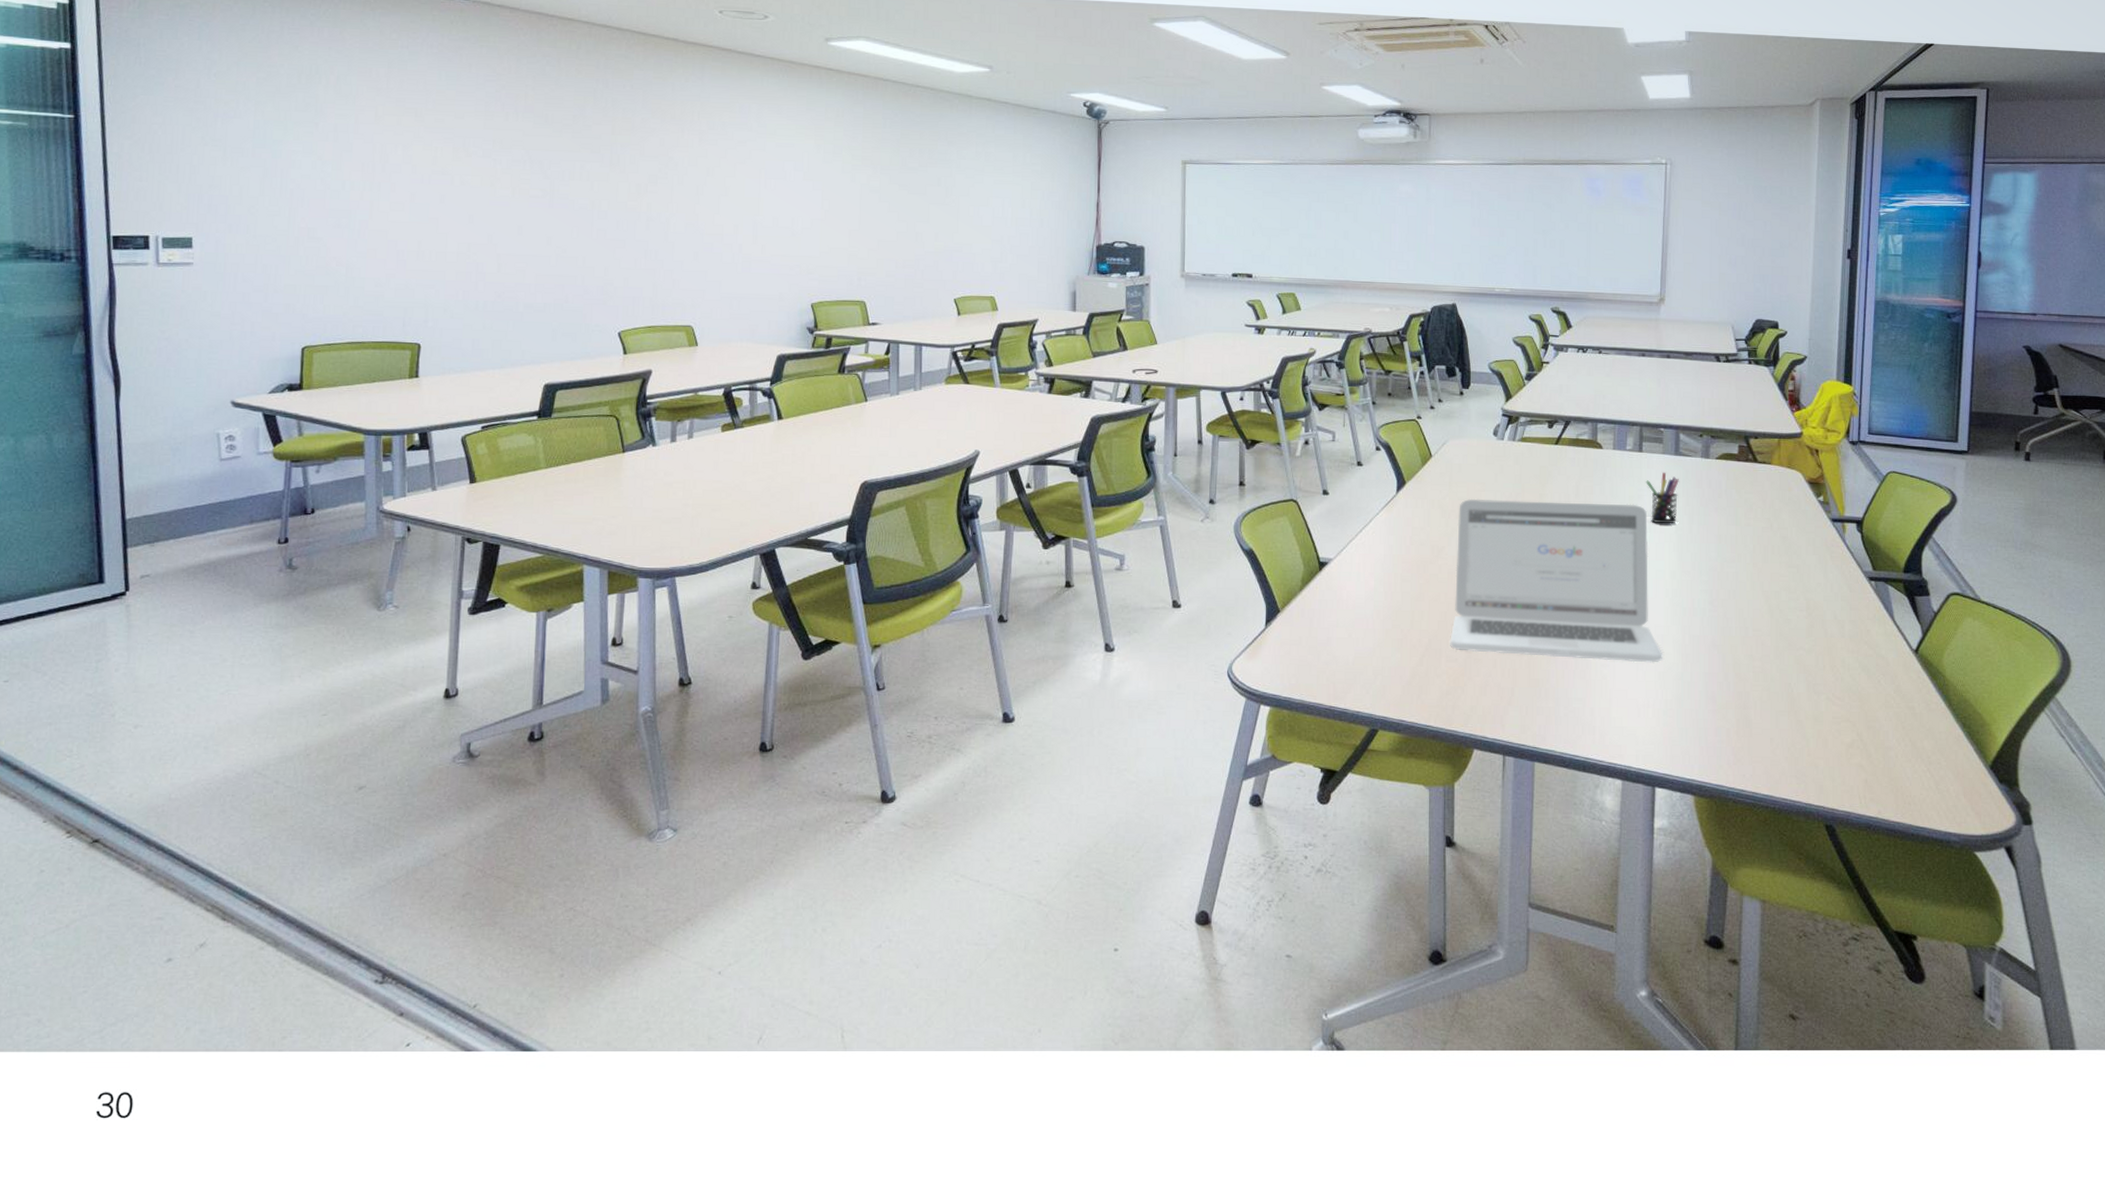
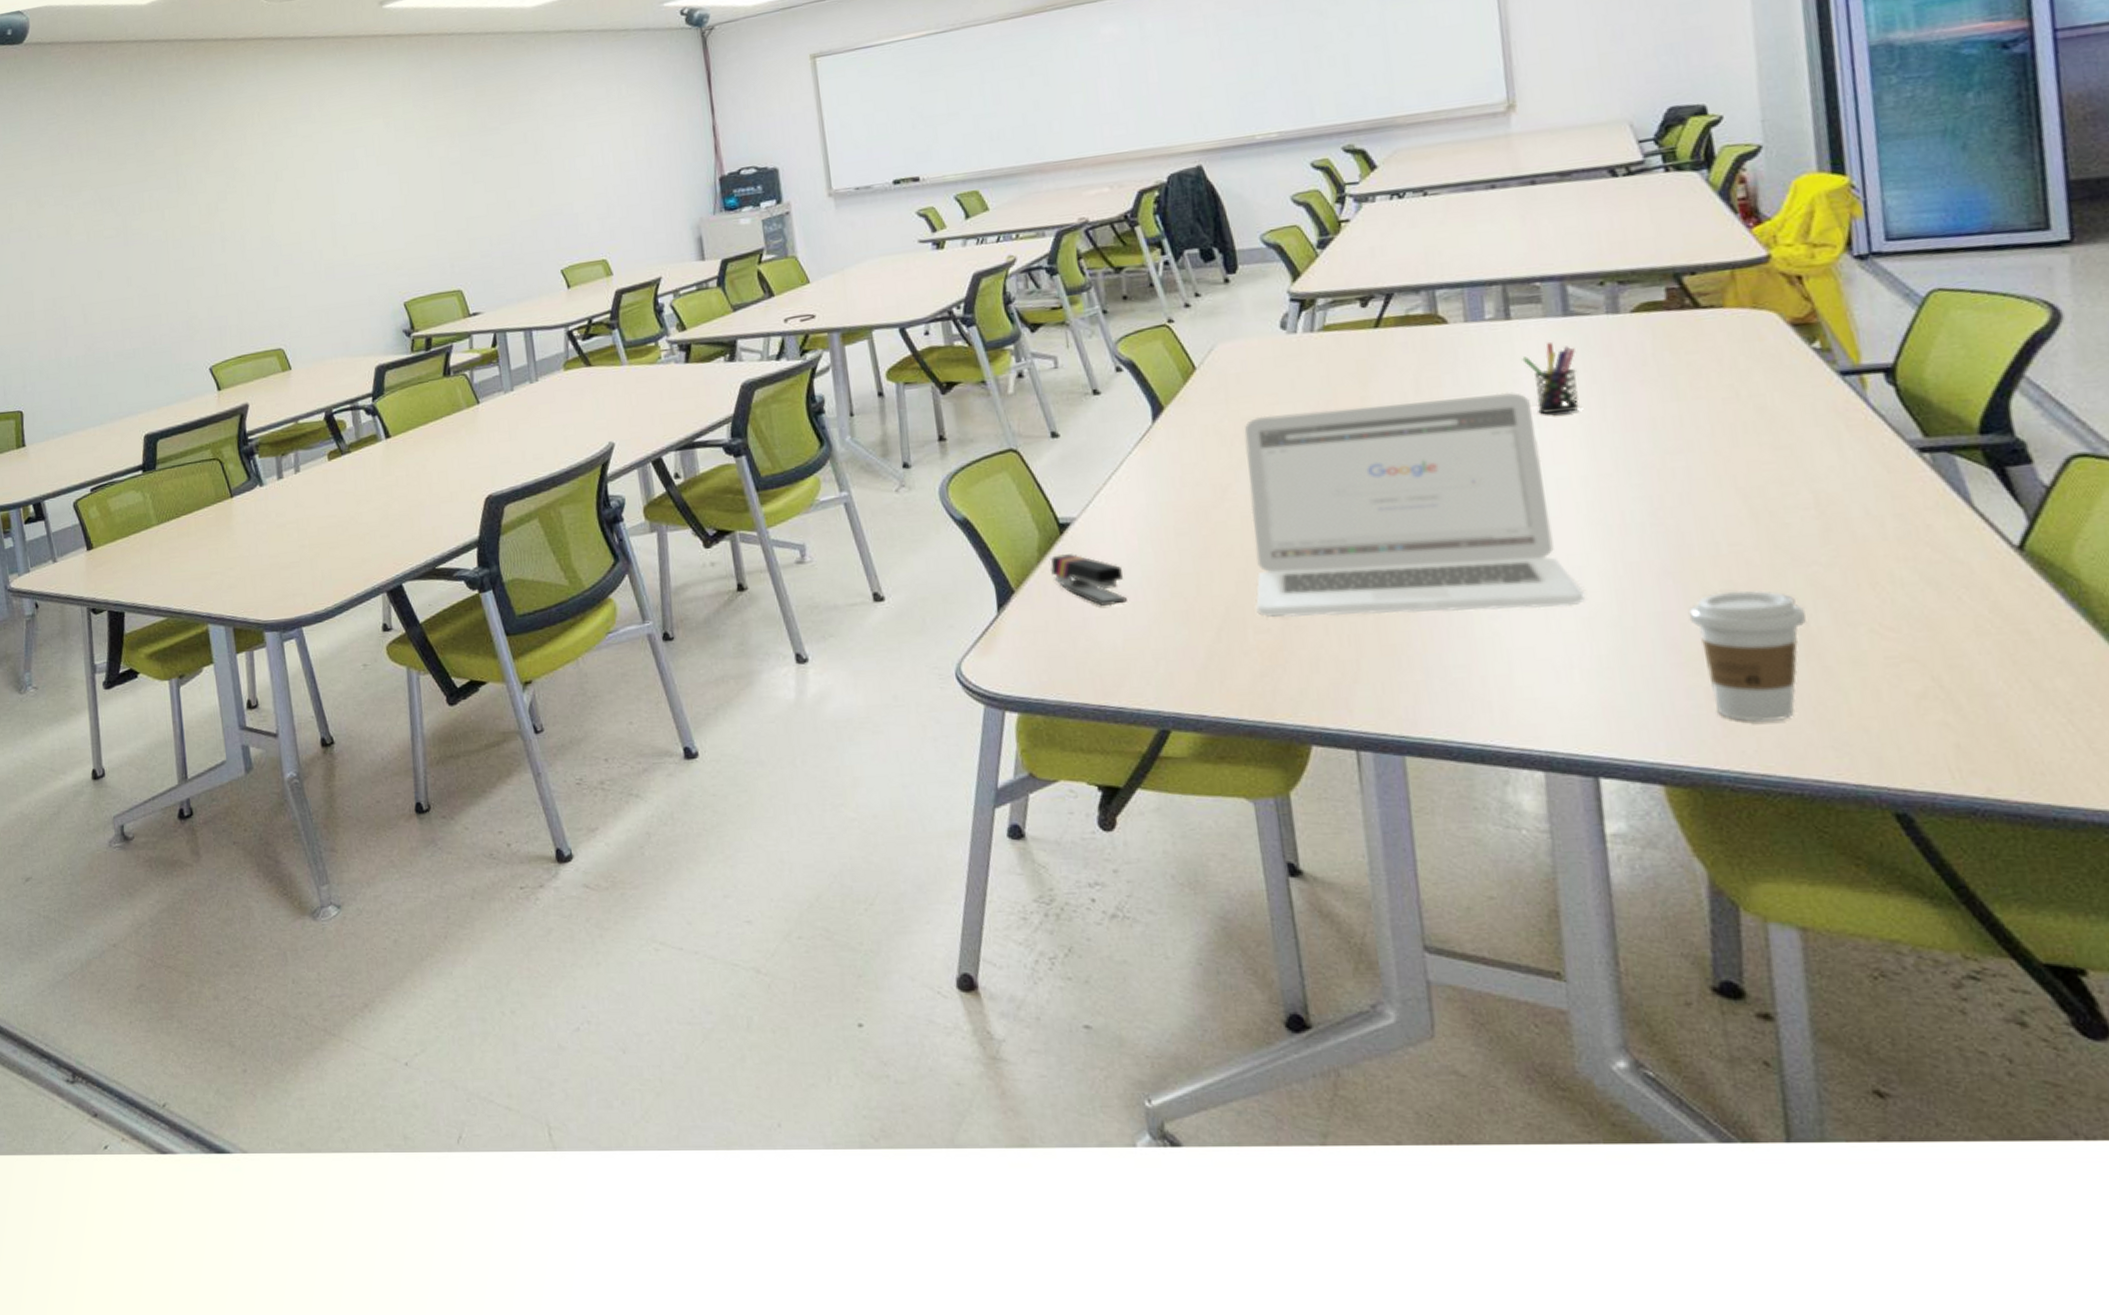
stapler: none [1309,586,1361,630] -> present [1050,554,1127,606]
coffee cup: none [1725,662,1792,756] -> present [1690,589,1806,723]

